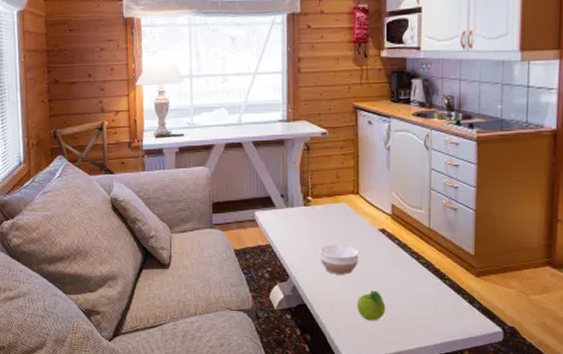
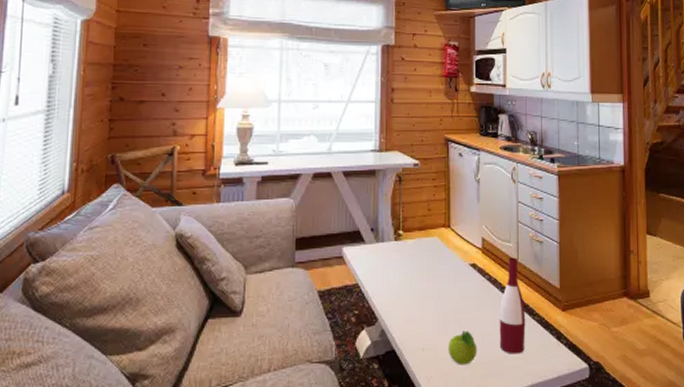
bowl: present [319,245,360,275] -> none [410,282,451,315]
wine bottle: none [408,223,437,315] -> present [499,257,526,354]

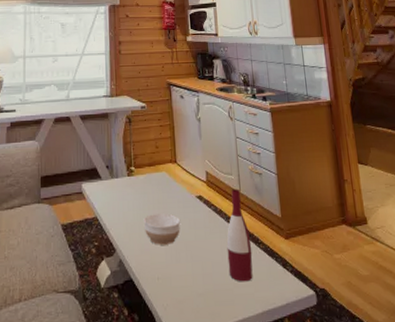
bowl: none [410,282,451,315] -> present [143,213,181,245]
fruit: present [449,330,478,365] -> none [181,259,209,294]

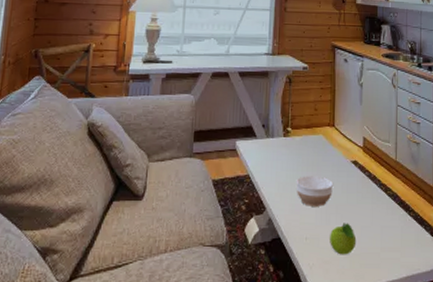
fruit: none [181,259,209,294] -> present [330,223,357,255]
wine bottle: present [226,189,253,282] -> none [377,156,402,247]

